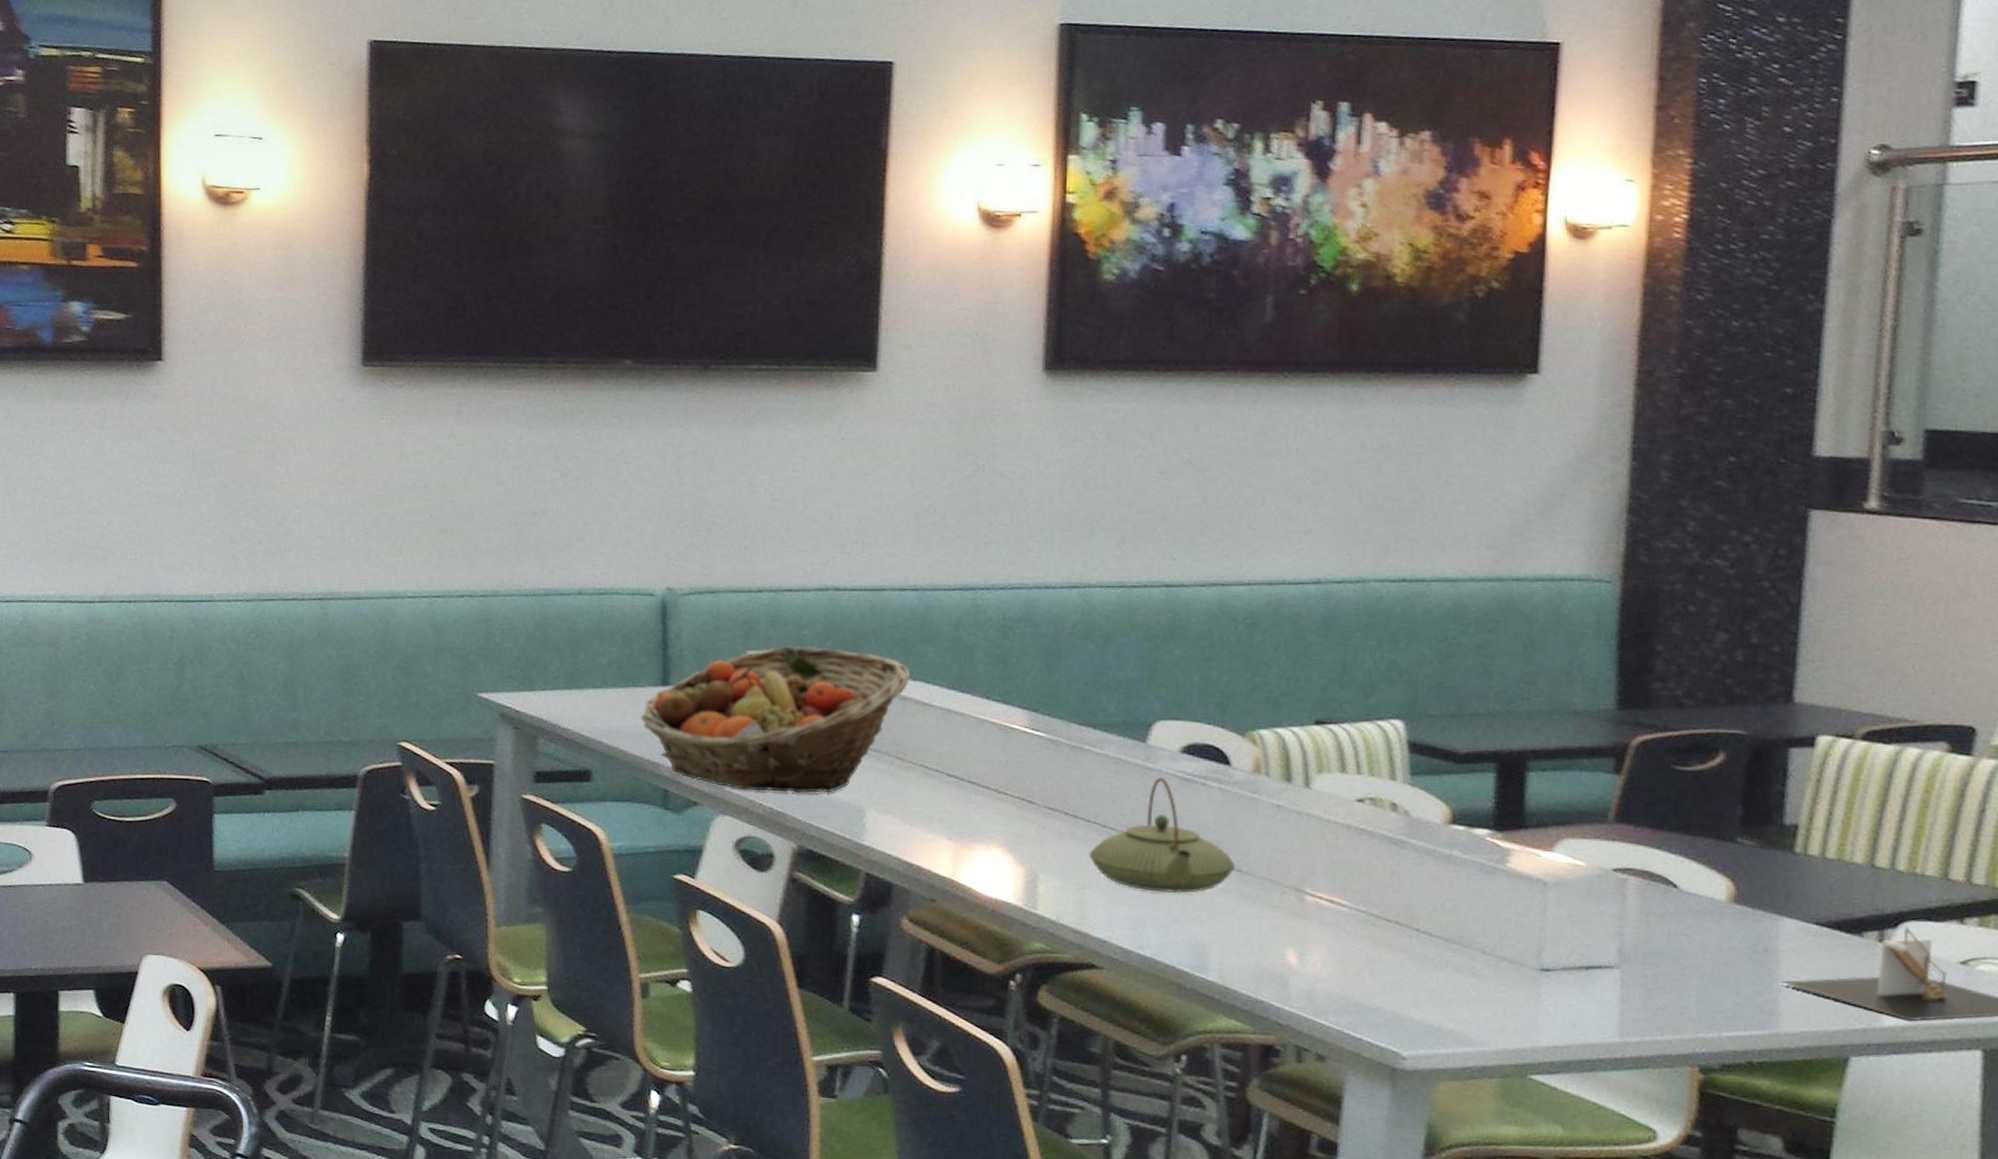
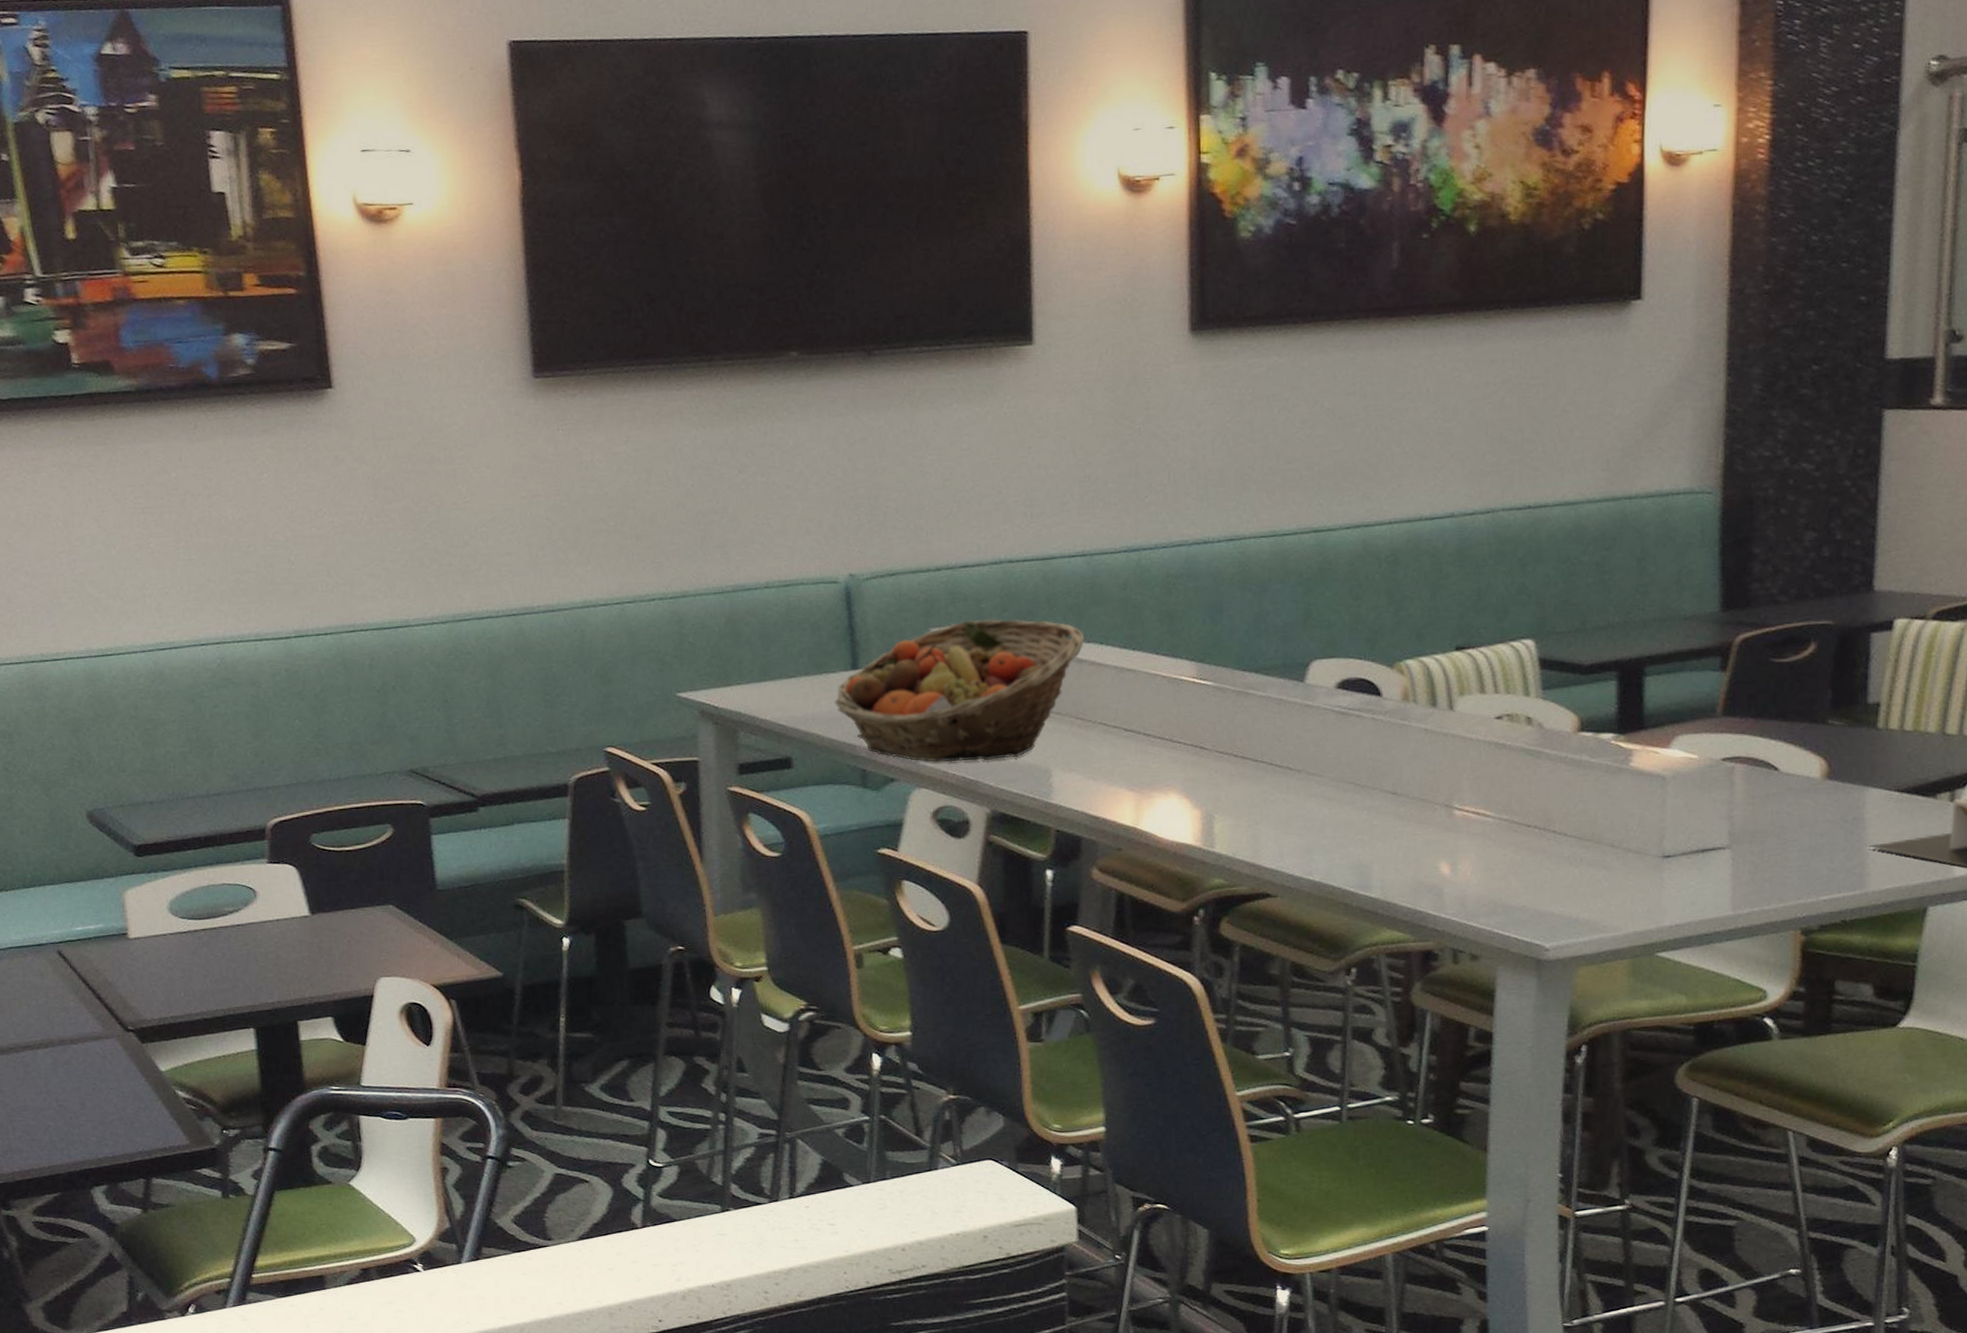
teapot: present [1088,778,1236,894] -> none [1258,714,1391,821]

